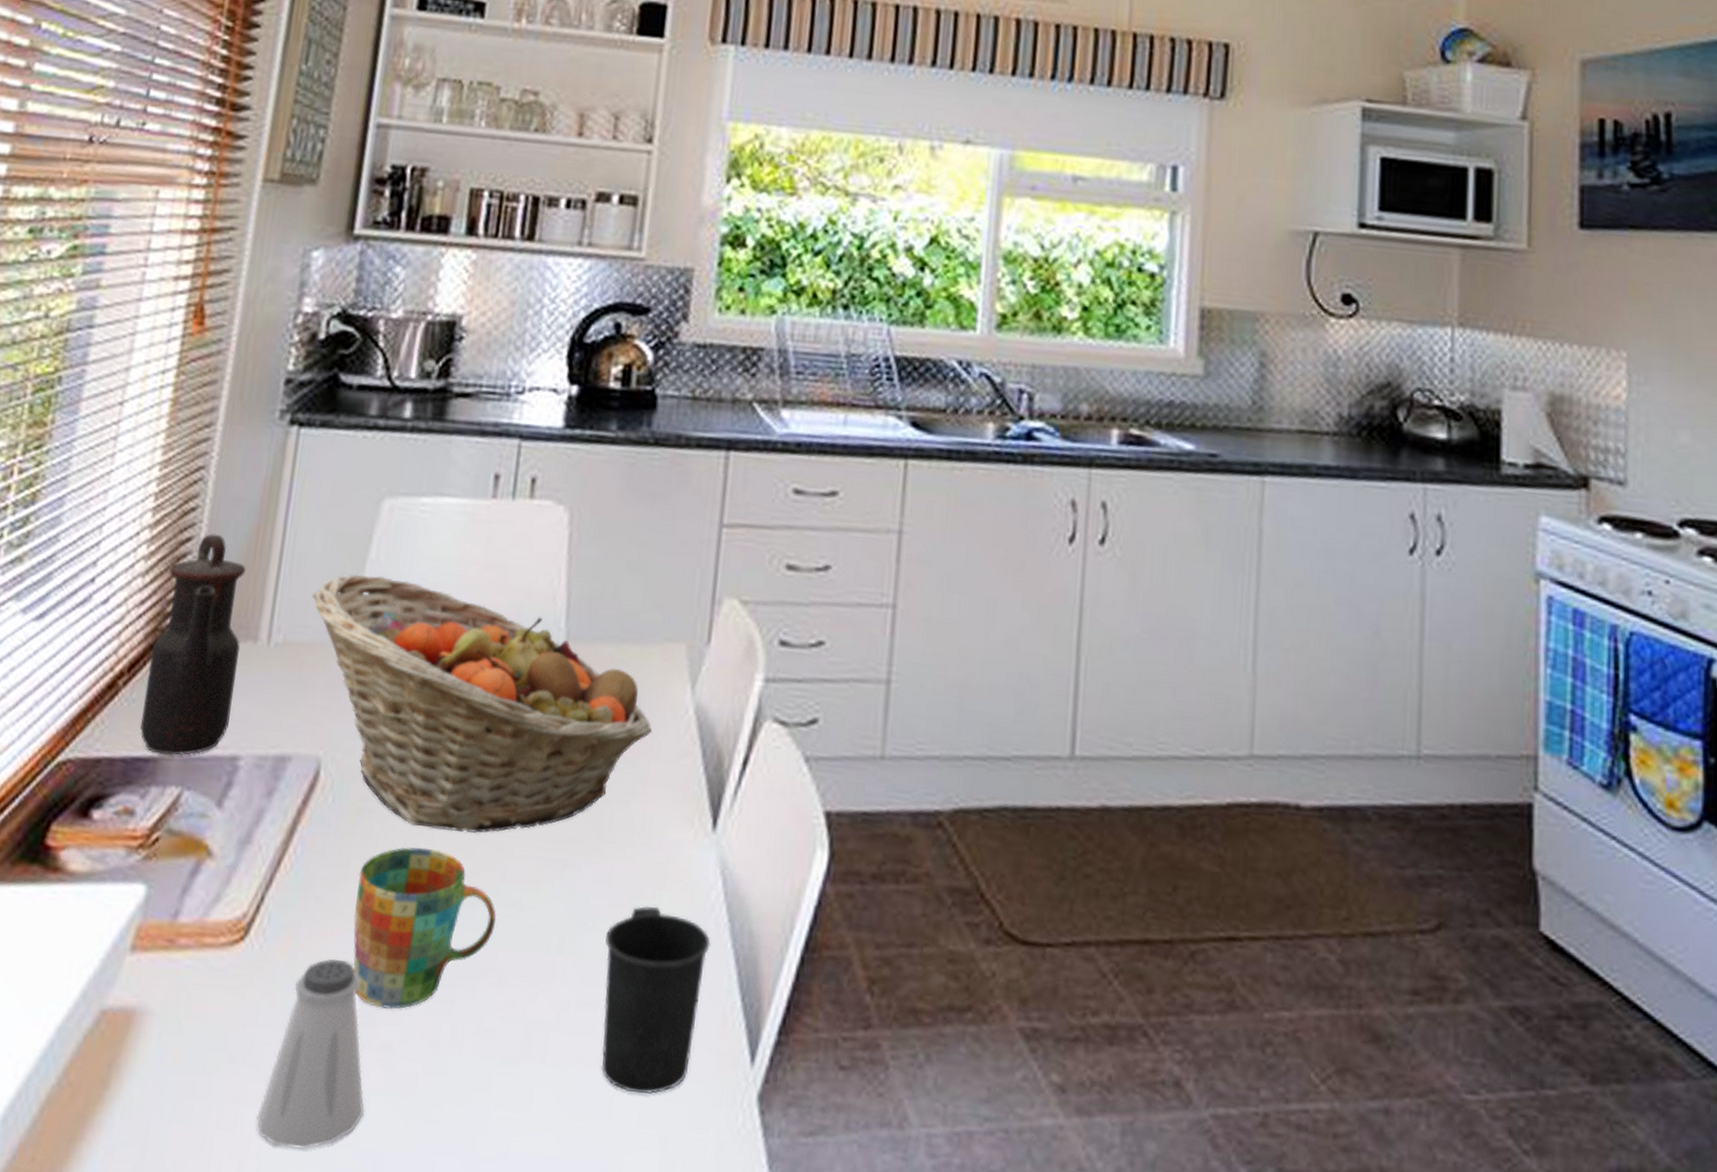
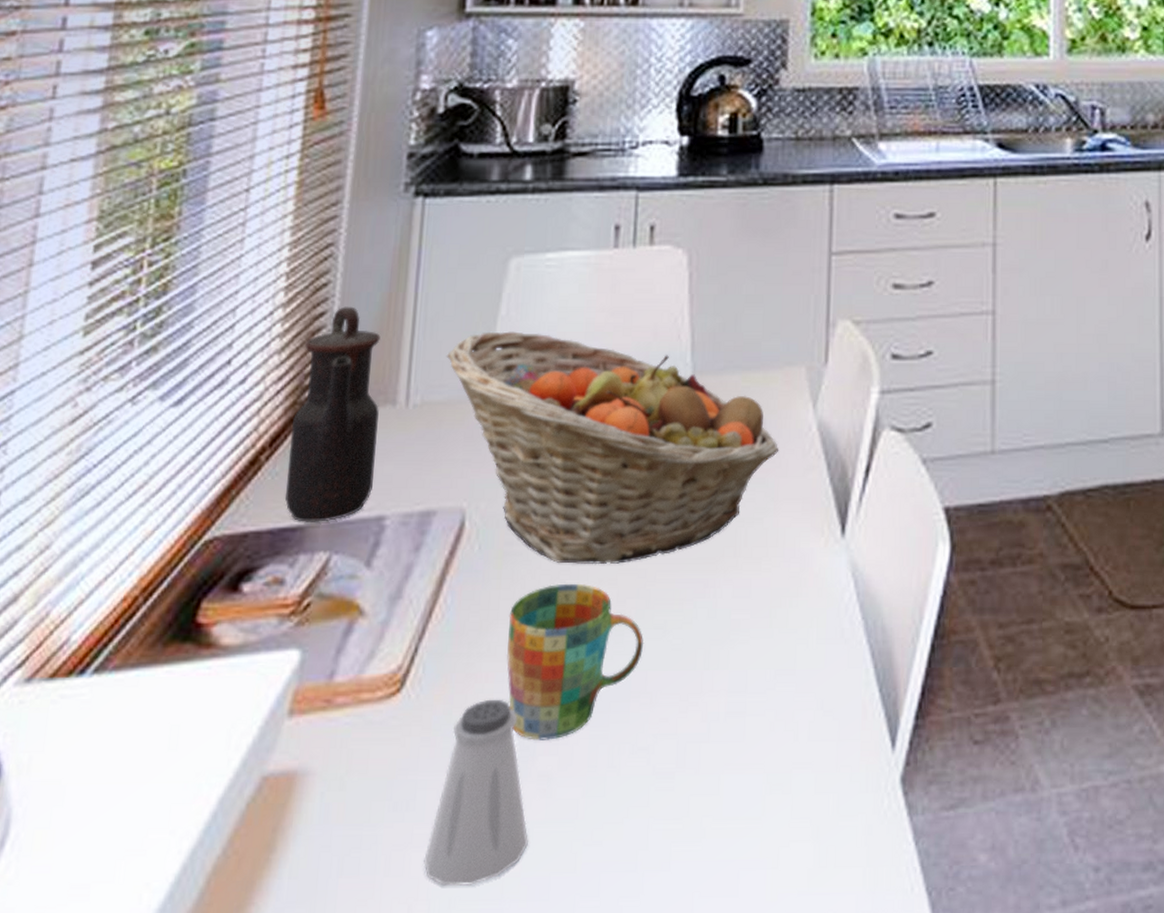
mug: present [601,905,711,1095] -> none [748,613,847,791]

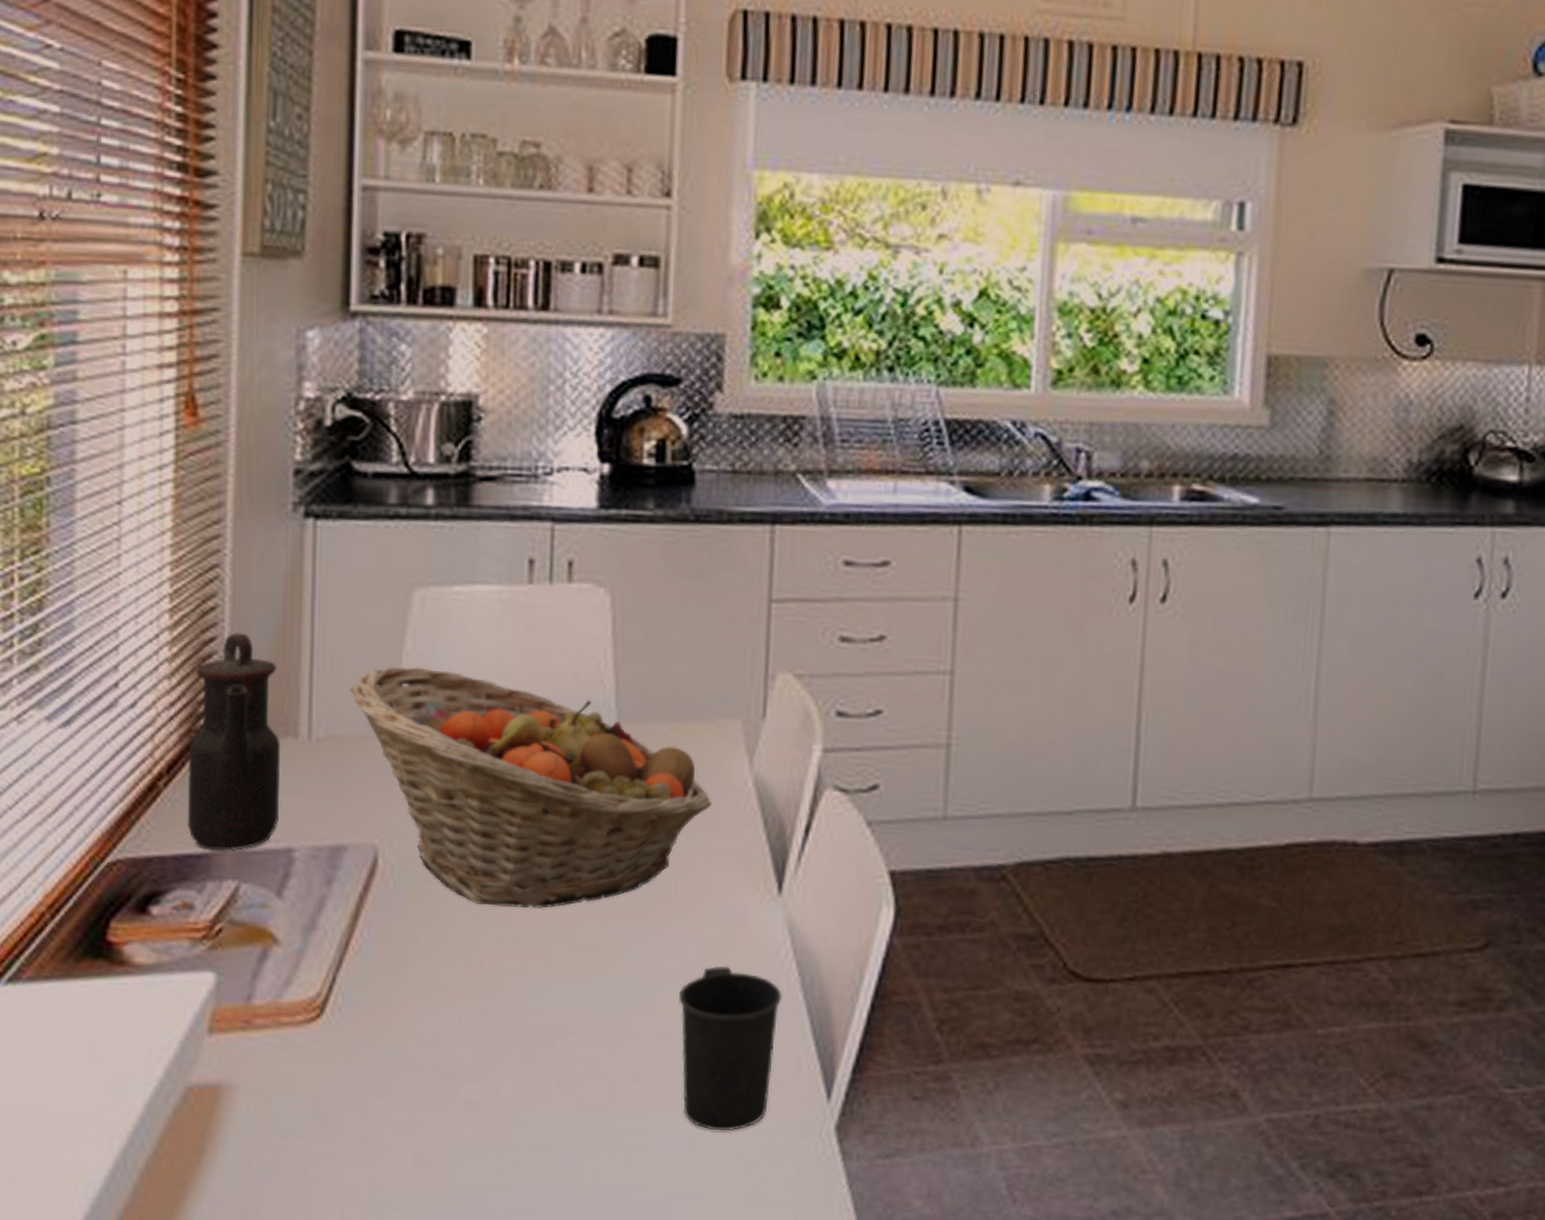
saltshaker: present [424,699,528,886] -> none [353,1029,457,1196]
mug: present [506,583,644,740] -> none [427,924,570,1071]
mug: none [748,613,847,791] -> present [678,965,782,1132]

